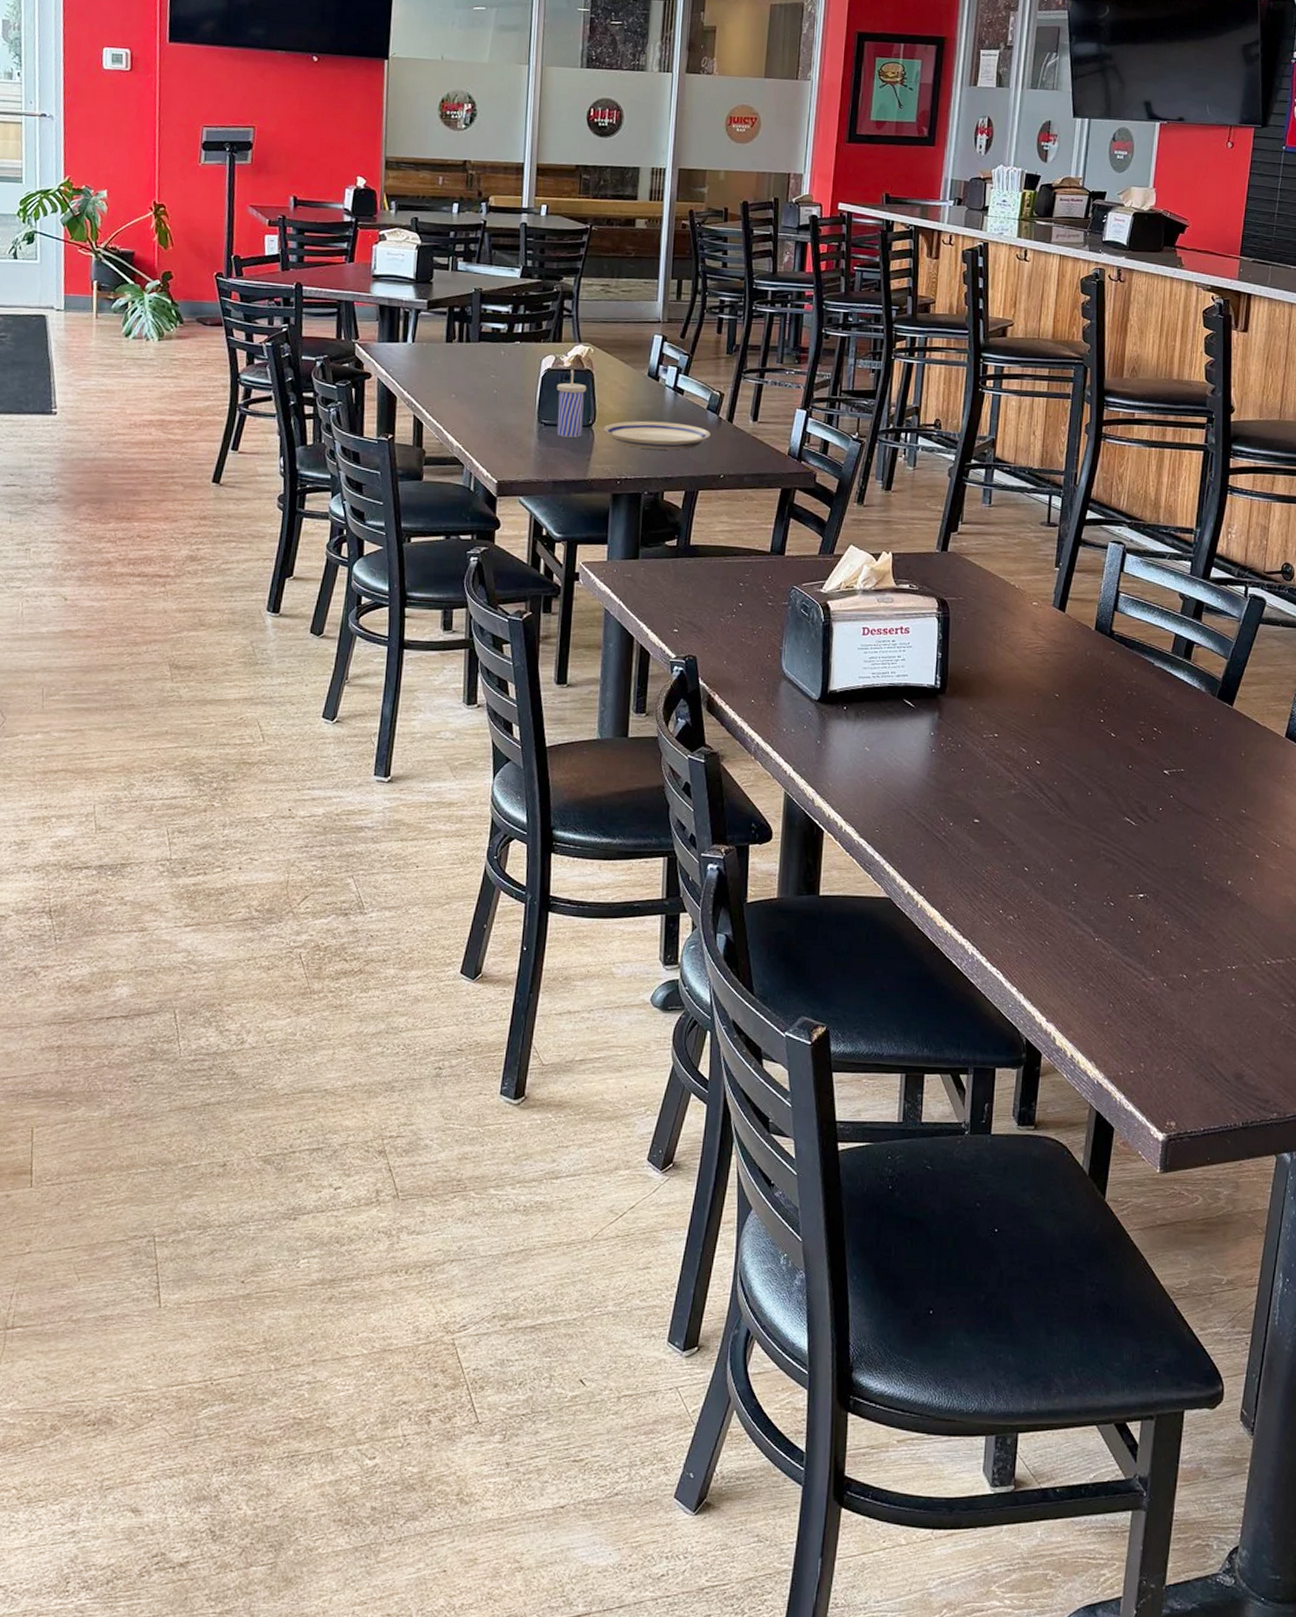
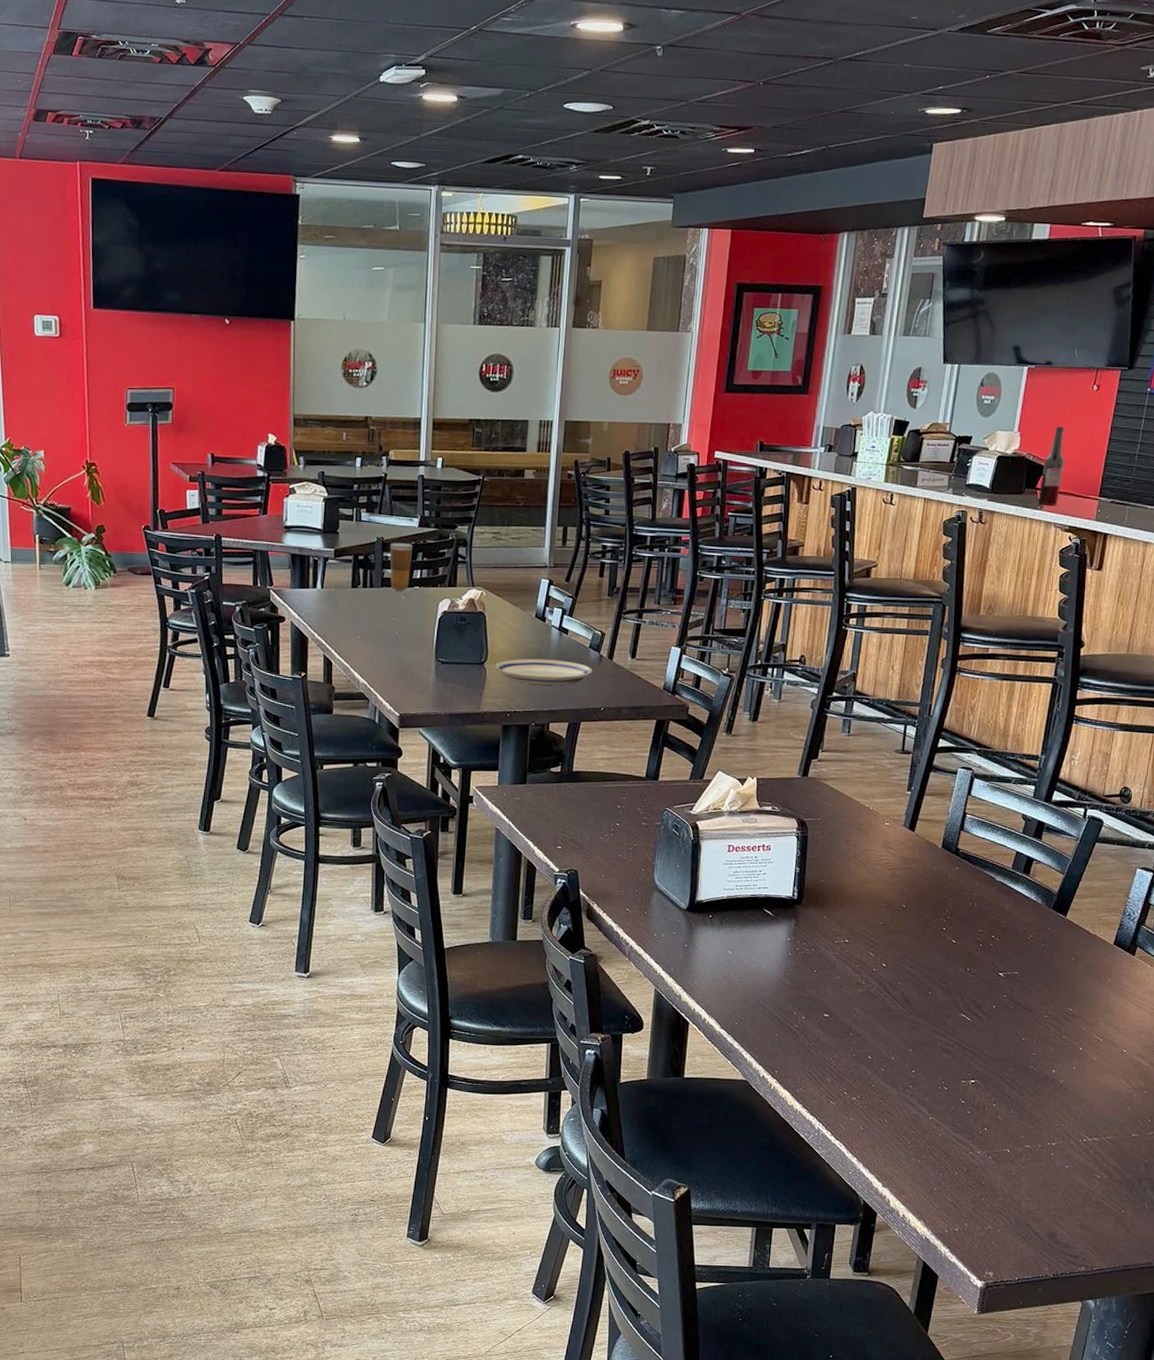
beverage cup: none [488,294,514,346] -> present [390,543,413,591]
beverage cup: present [556,370,587,438] -> none [452,612,480,675]
beer bottle: none [1178,183,1203,264] -> present [1038,426,1065,506]

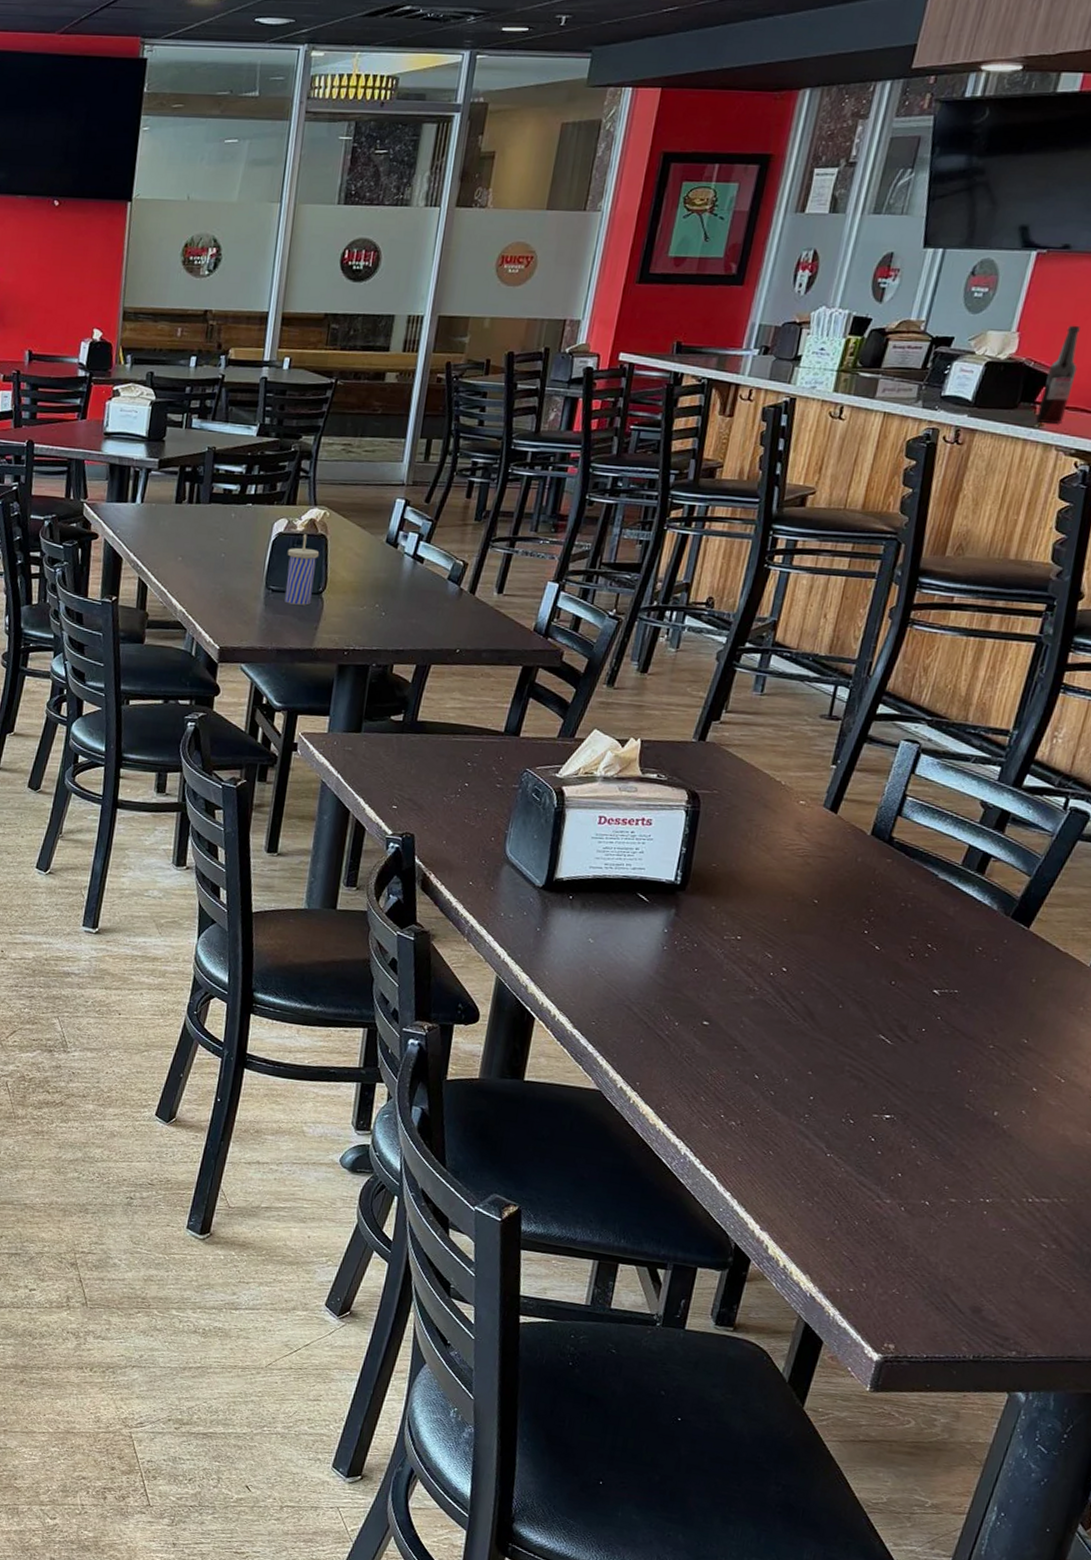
beverage cup: present [390,543,413,591] -> none [219,453,248,508]
beverage cup: none [452,612,480,675] -> present [285,534,320,606]
plate: present [494,658,592,686] -> none [333,589,450,622]

